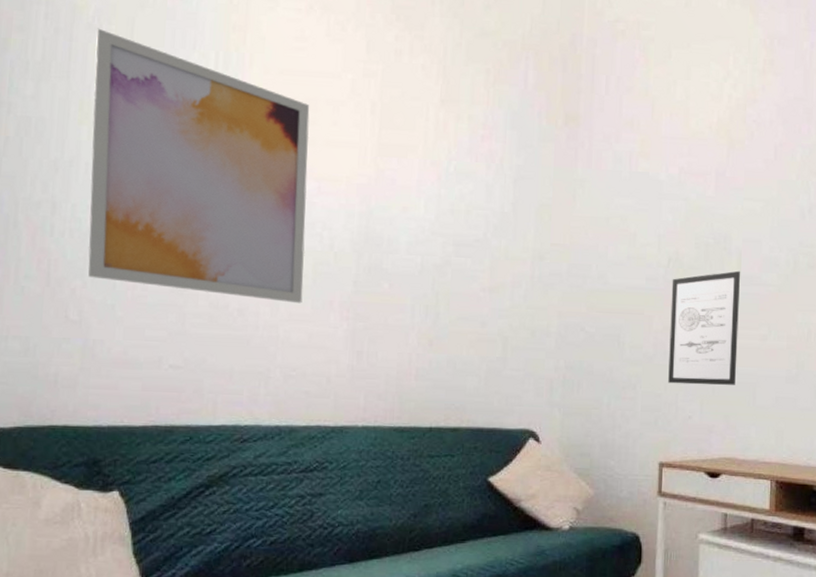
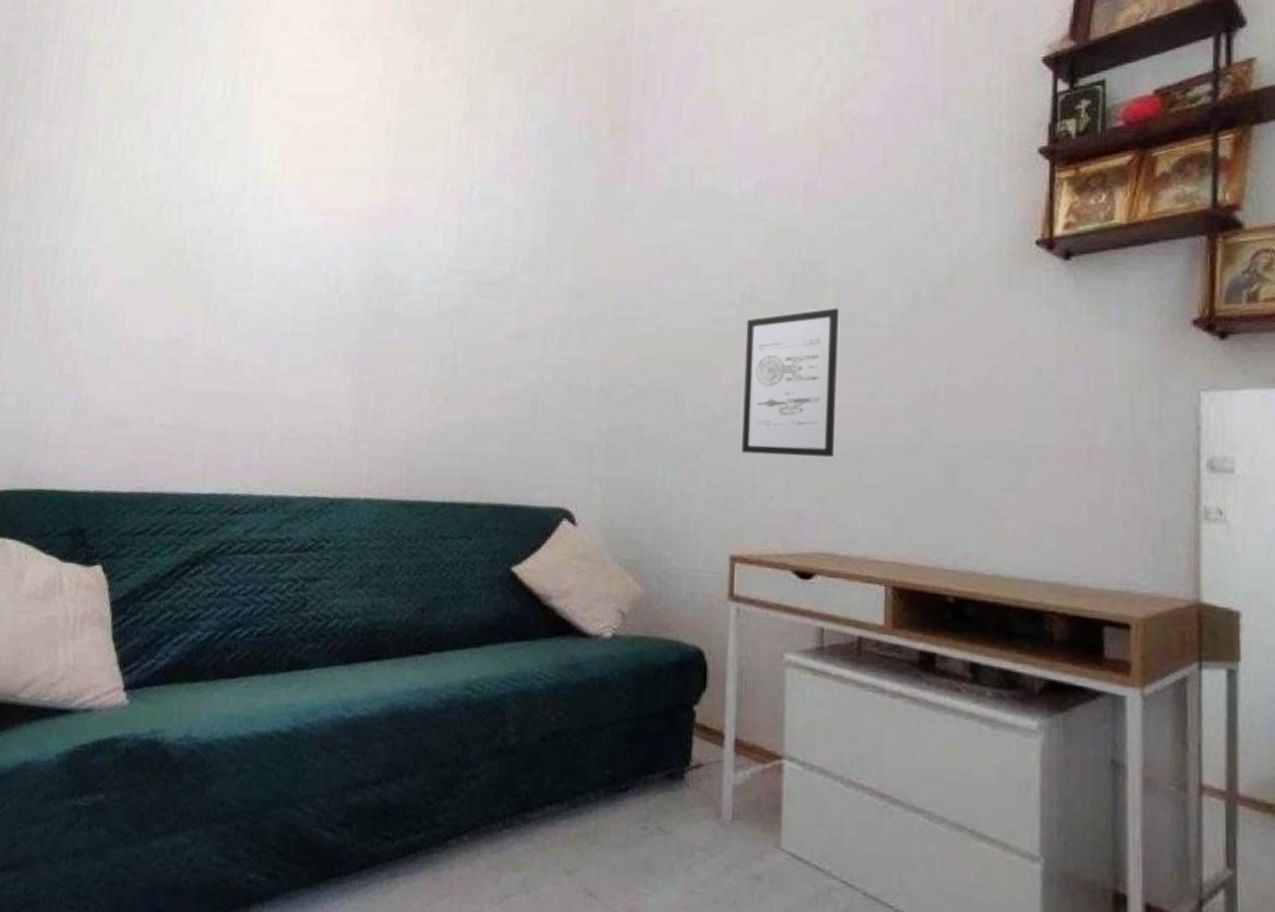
wall art: present [88,28,310,304] -> none [85,63,320,355]

